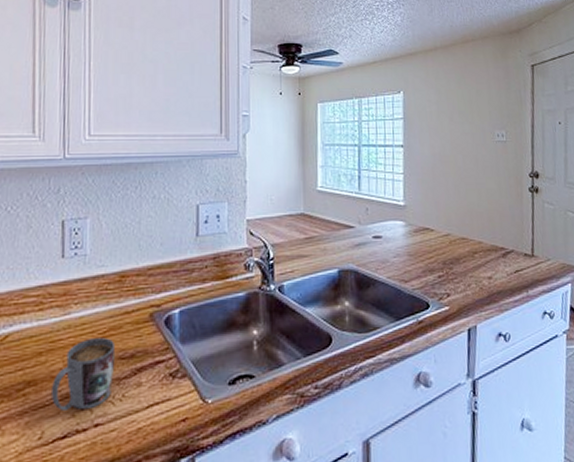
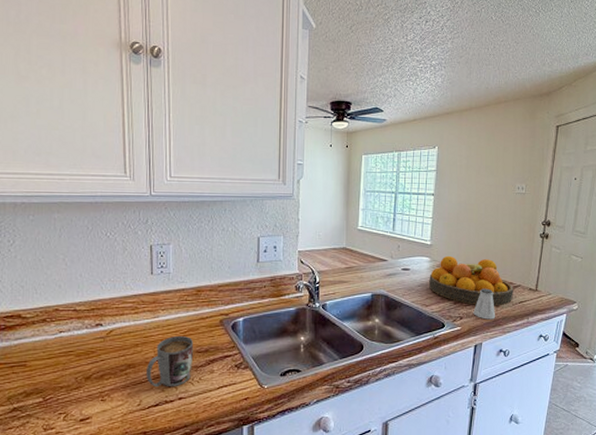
fruit bowl: none [406,217,507,278] -> present [429,255,513,306]
saltshaker: none [462,256,490,295] -> present [473,288,496,320]

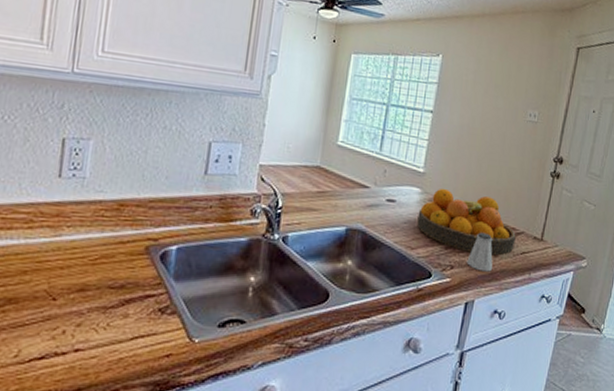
mug: present [147,335,194,387] -> none [32,263,106,333]

